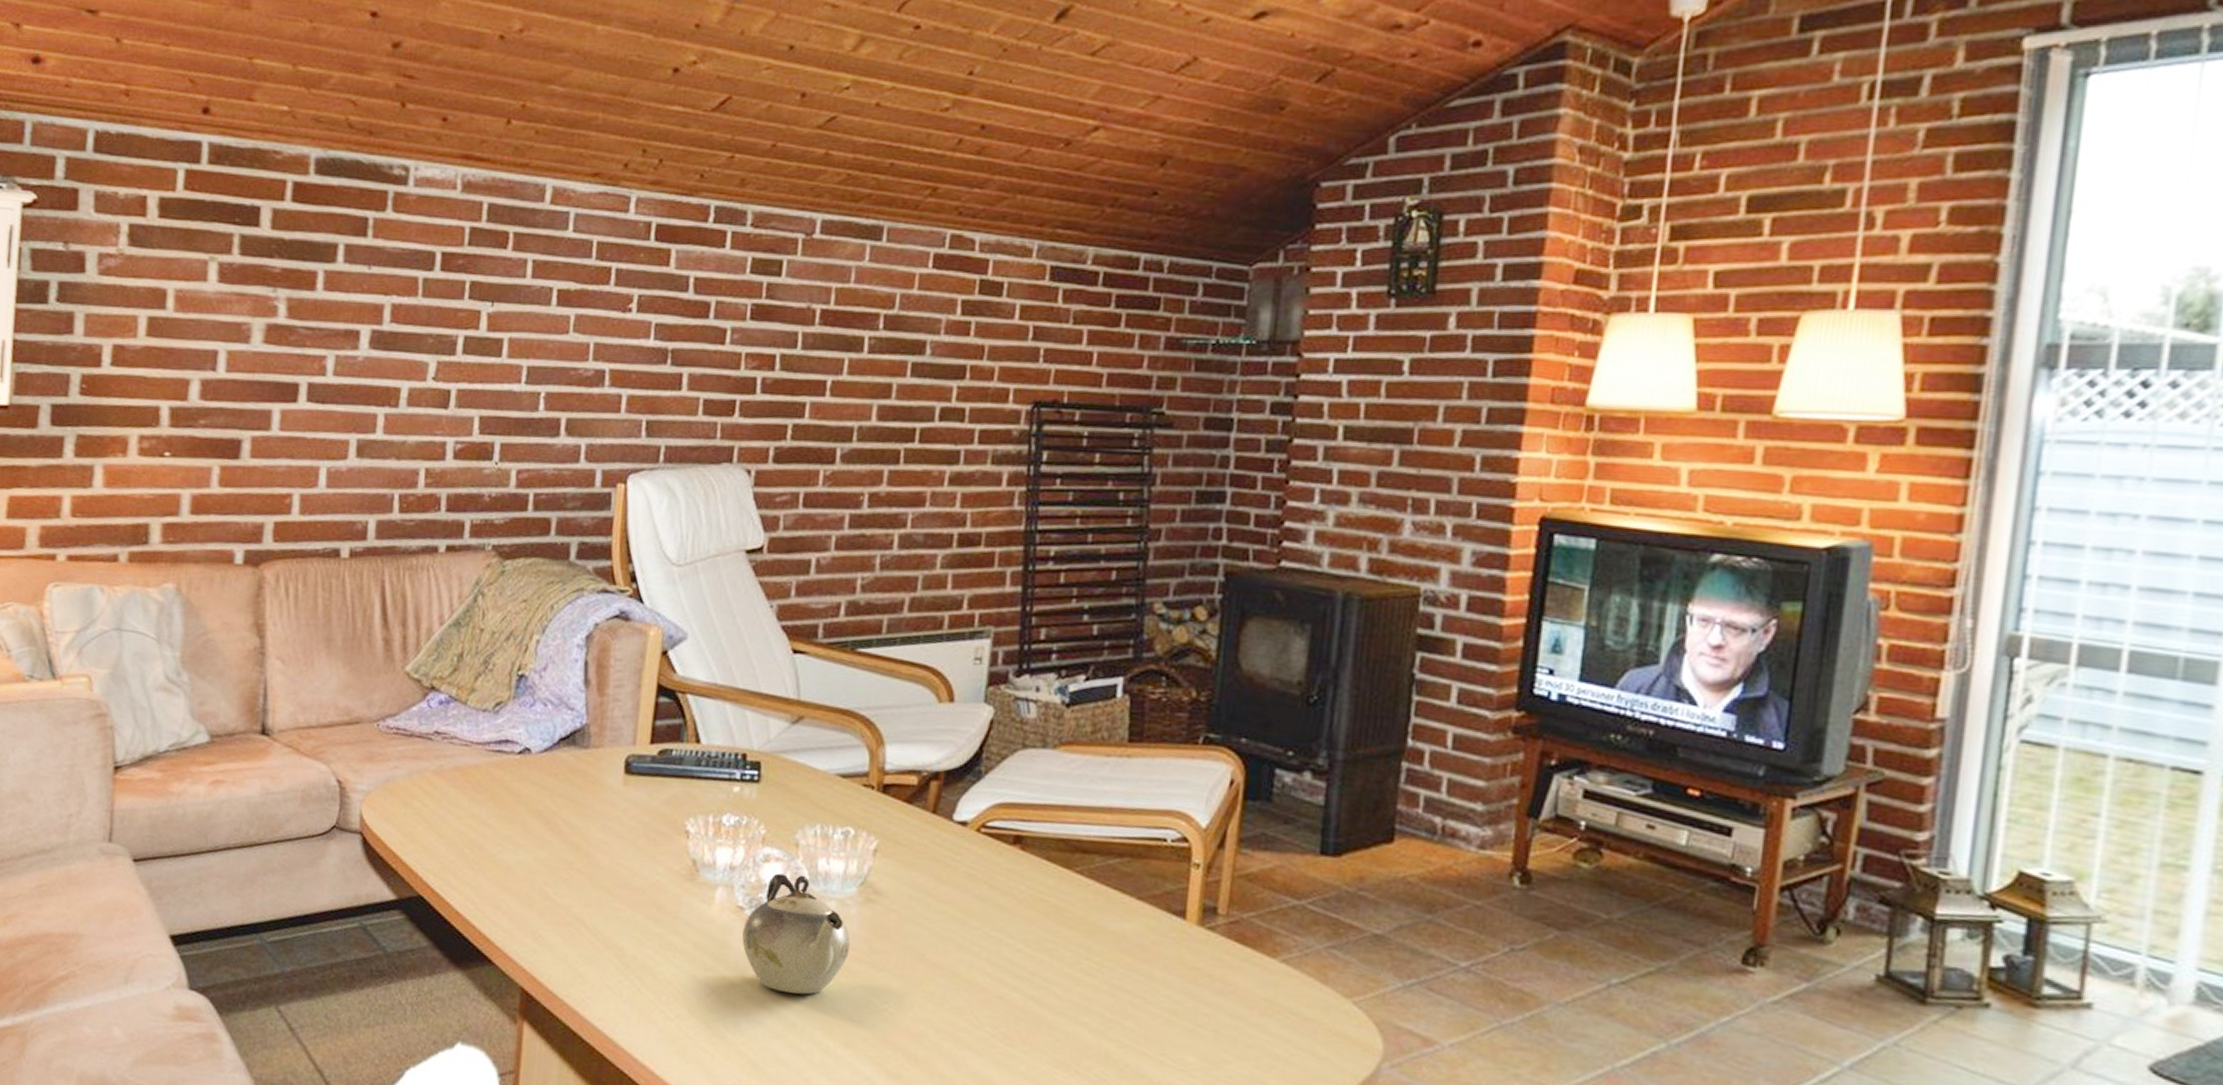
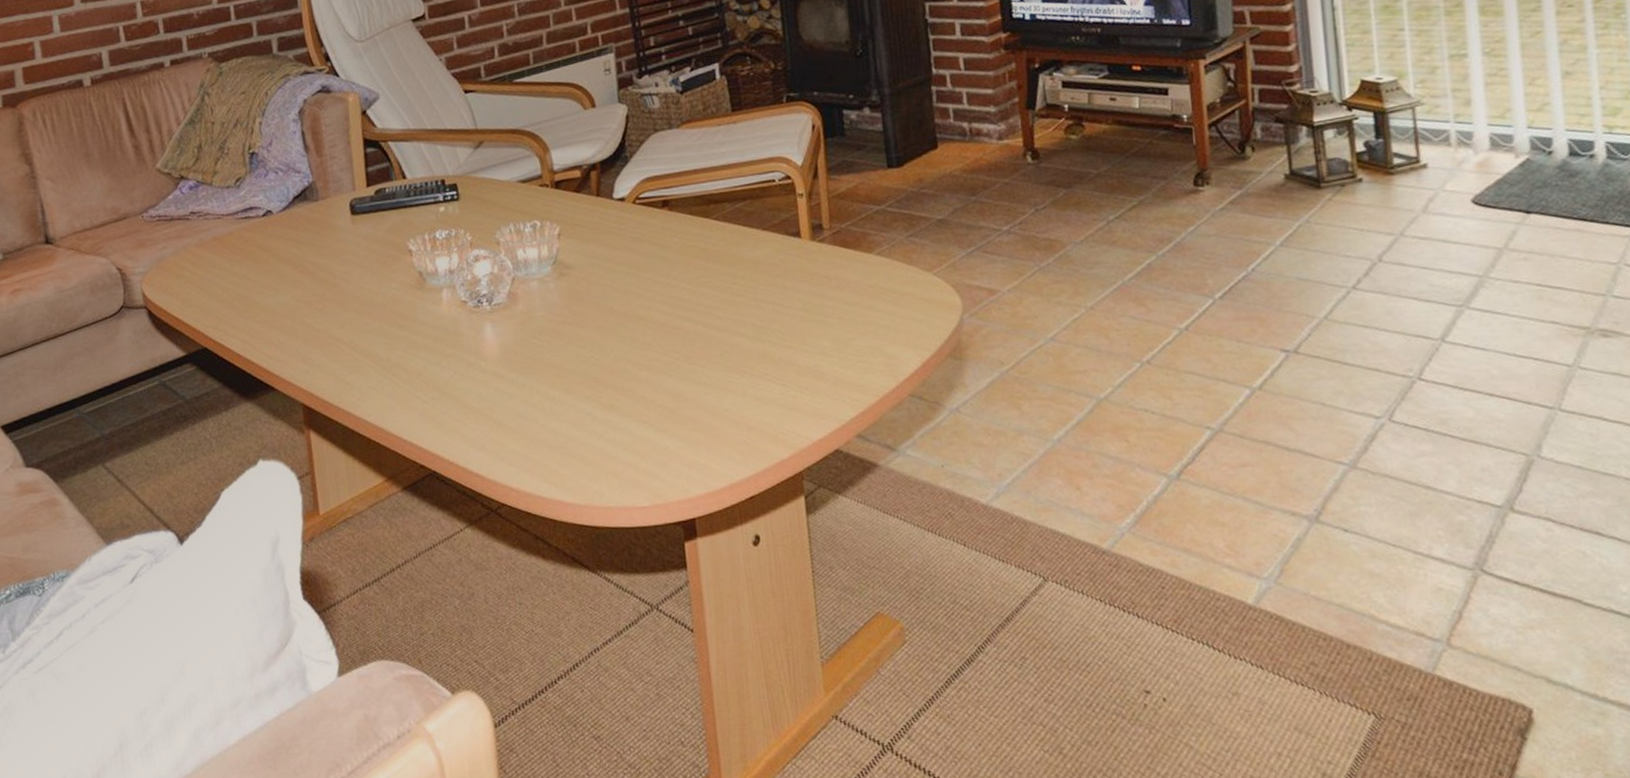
teapot: present [742,873,851,995] -> none [469,265,555,361]

